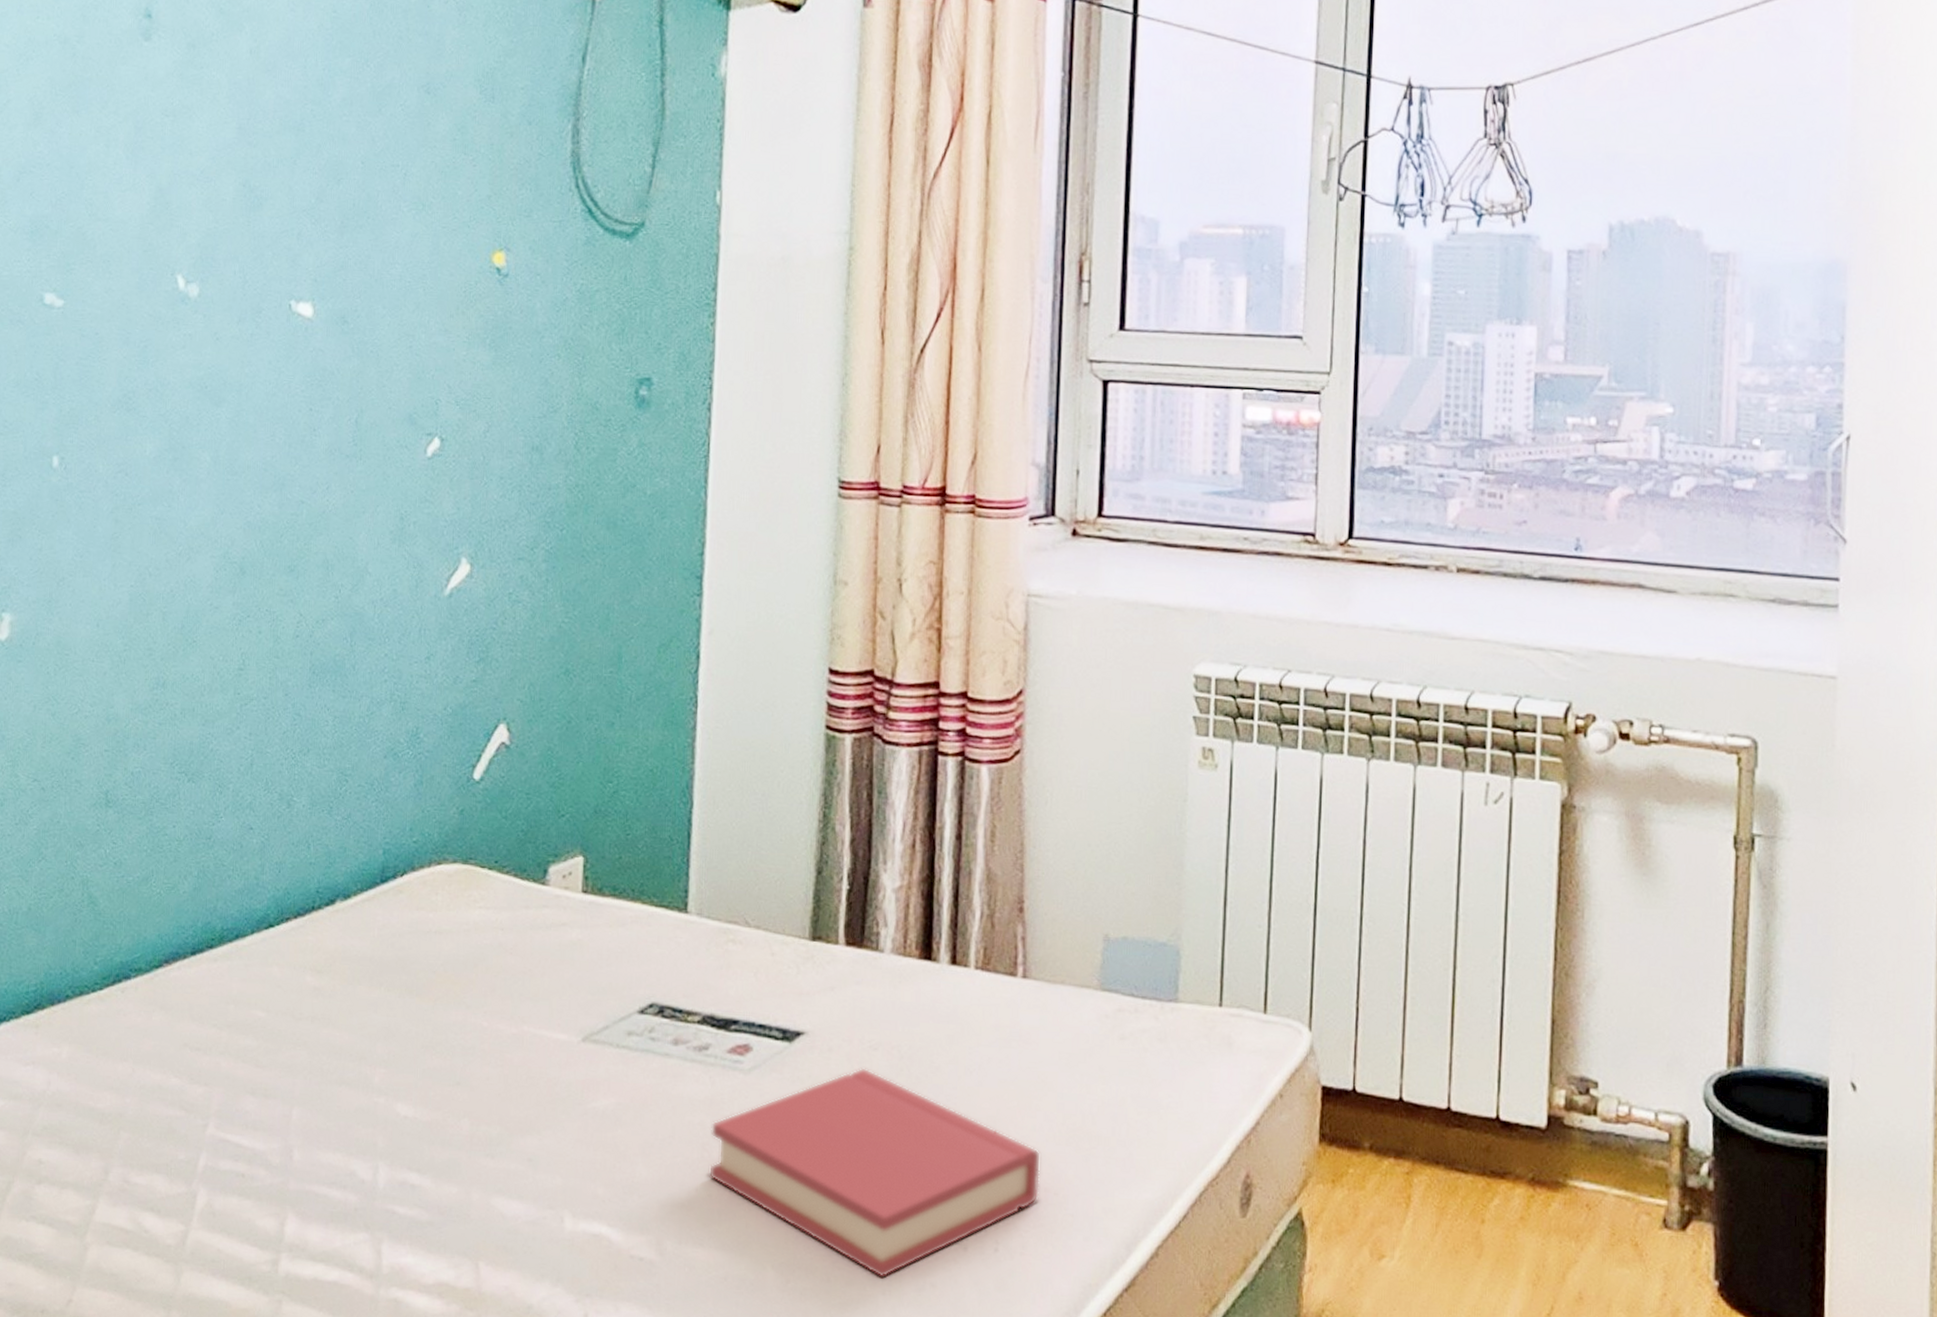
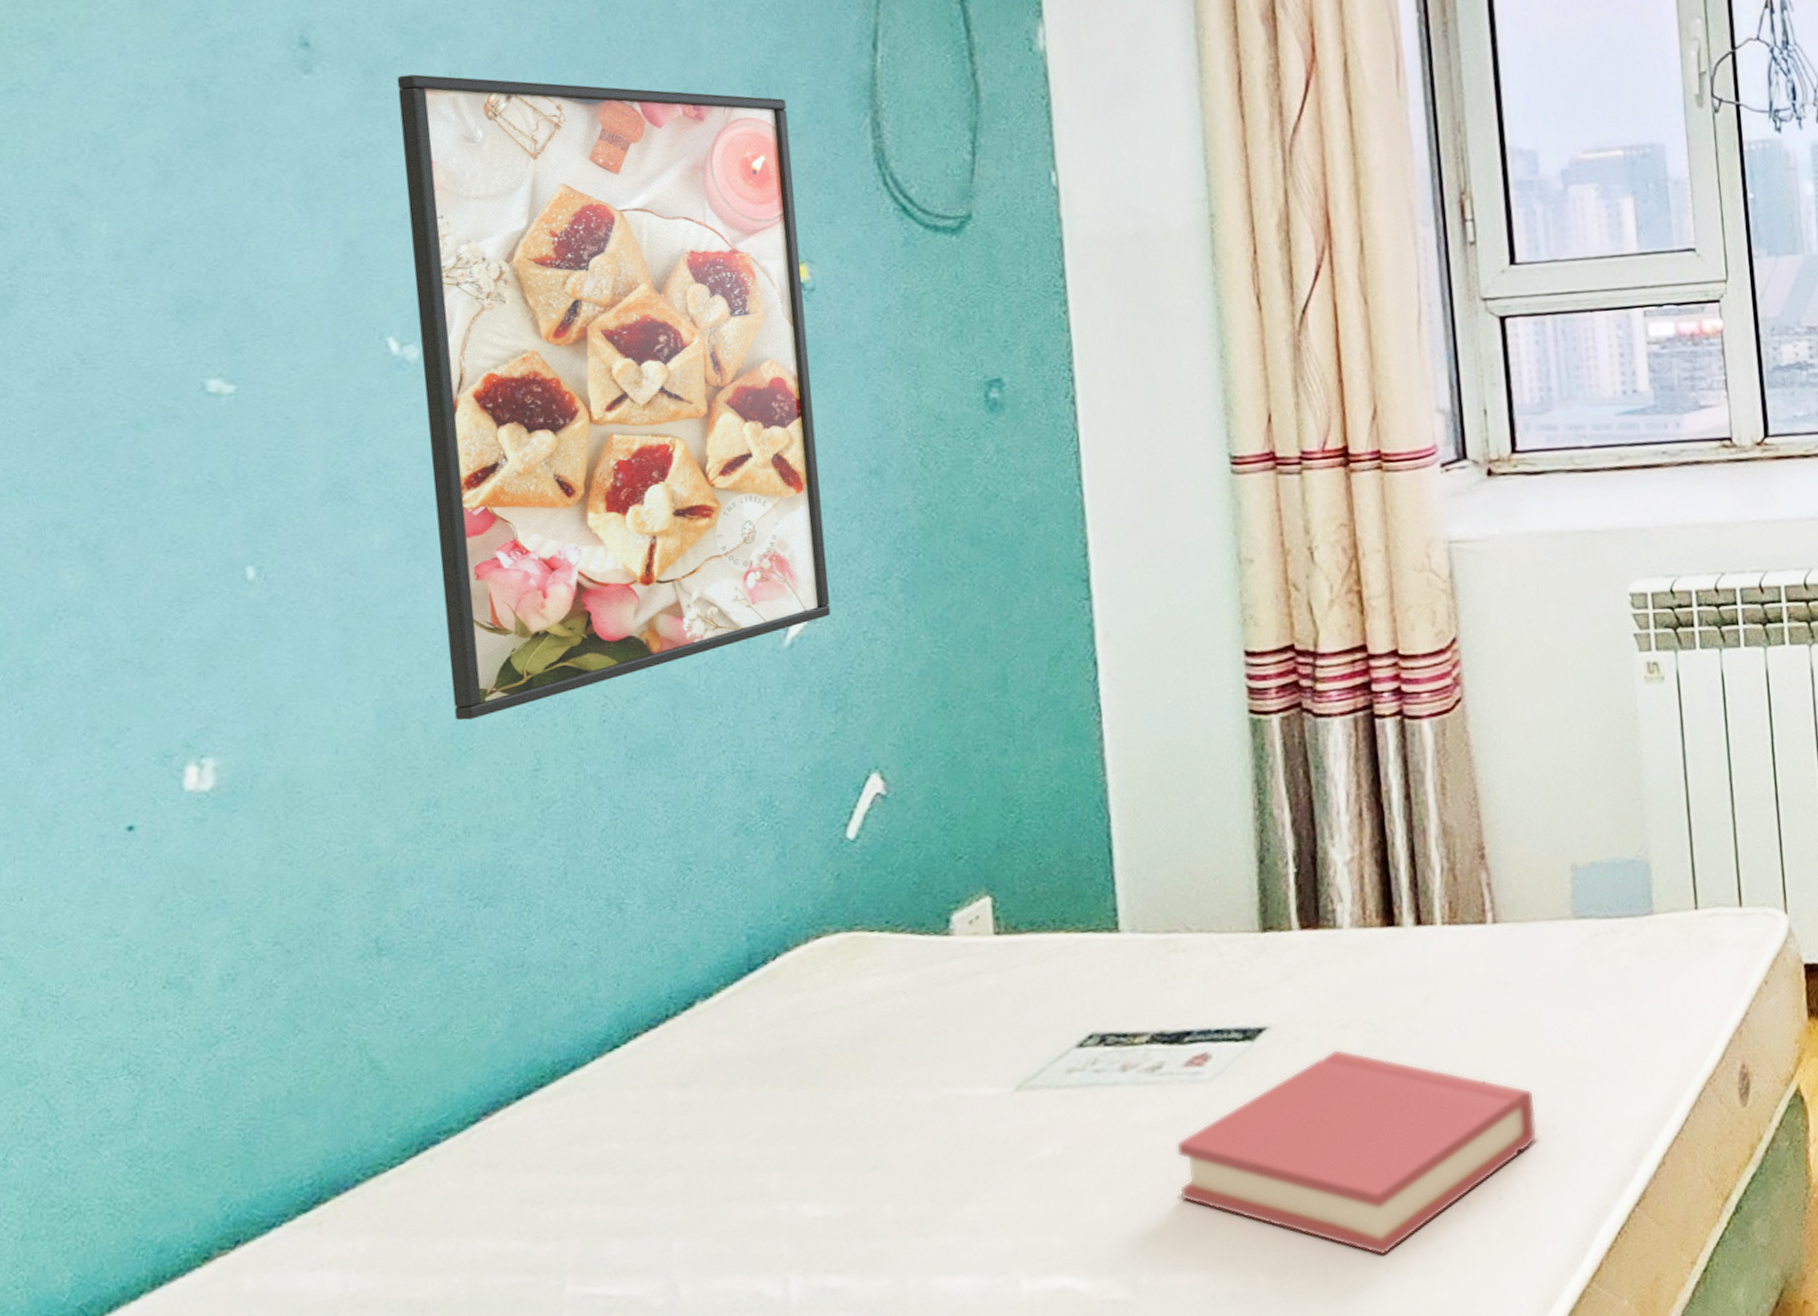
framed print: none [187,49,506,616] -> present [396,74,830,721]

